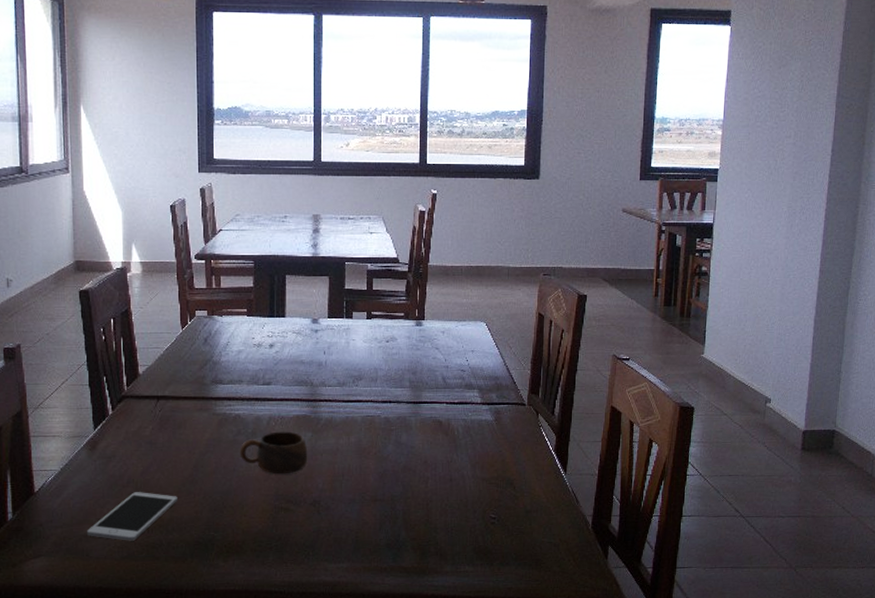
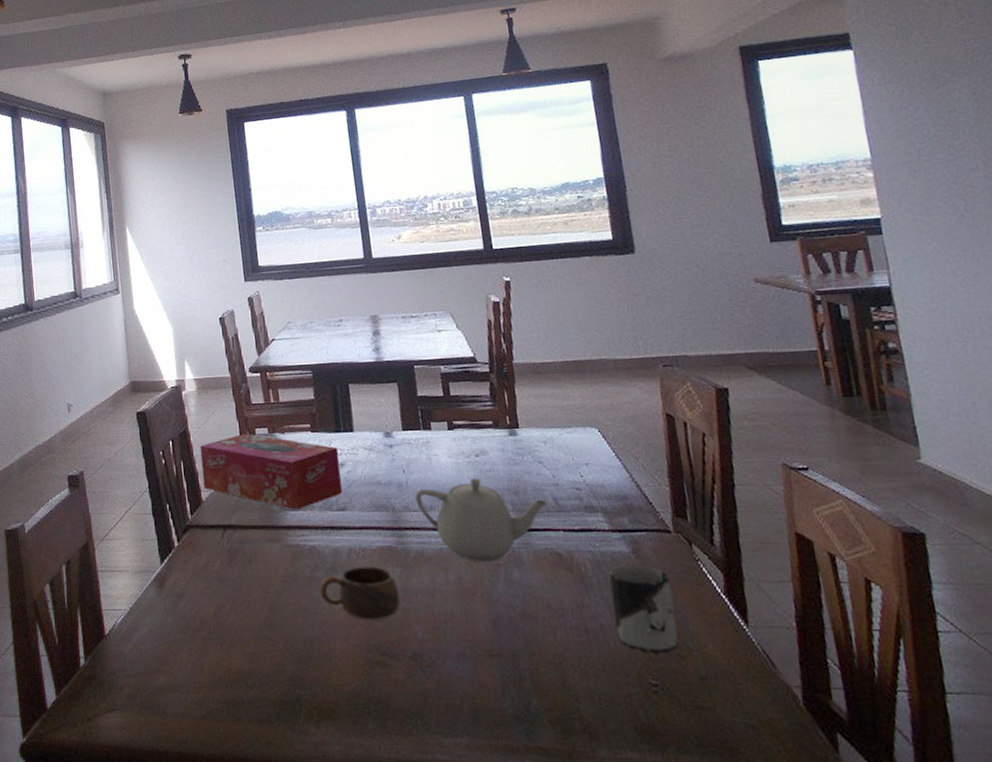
cell phone: present [87,492,178,541] -> none [161,637,256,697]
tissue box: none [140,315,270,384] -> present [199,433,342,510]
teapot: none [331,360,438,428] -> present [415,478,549,563]
cup: none [473,430,518,495] -> present [609,565,678,654]

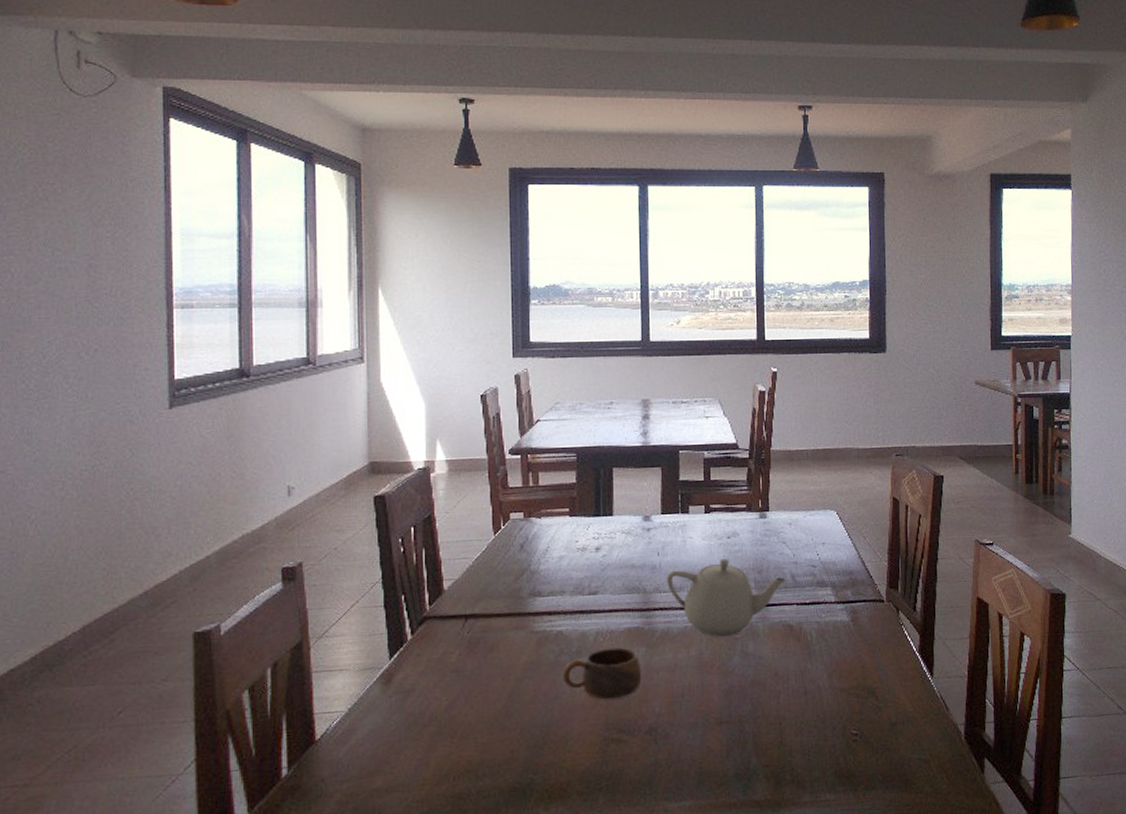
tissue box: present [199,433,342,510] -> none [446,518,596,596]
cup: present [609,565,678,654] -> none [829,631,879,708]

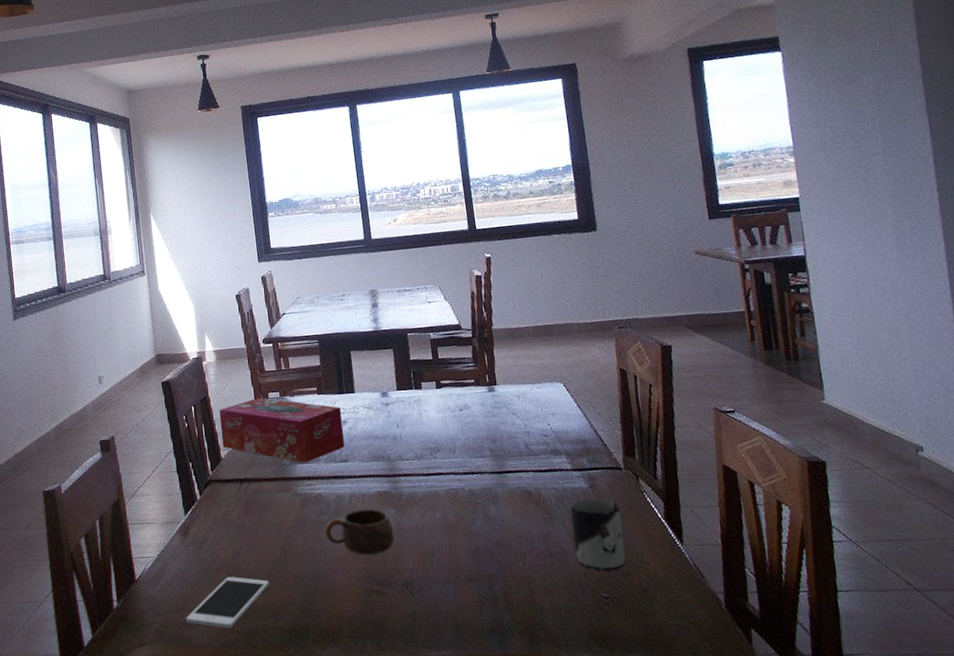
cell phone: none [380,731,489,793] -> present [186,577,269,628]
tissue box: none [446,518,596,596] -> present [219,397,345,463]
teapot: present [667,558,787,638] -> none [407,429,521,502]
cup: none [829,631,879,708] -> present [570,498,626,571]

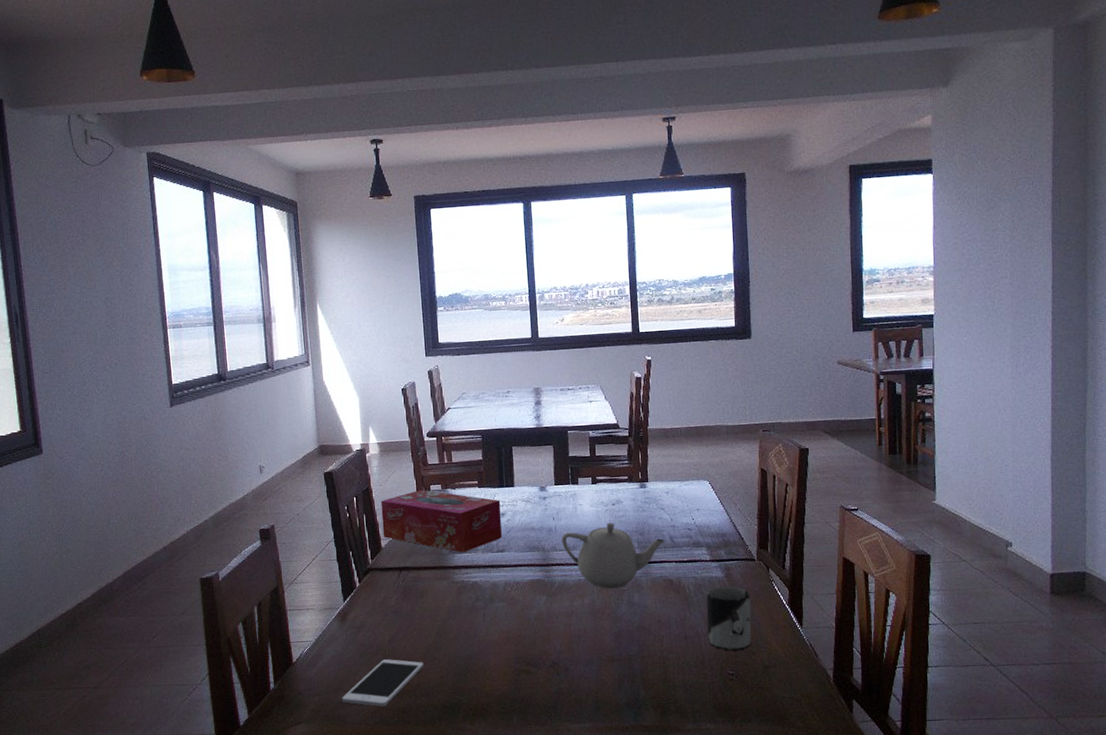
cup: present [324,509,394,555] -> none [479,596,544,638]
teapot: none [407,429,521,502] -> present [561,522,666,589]

